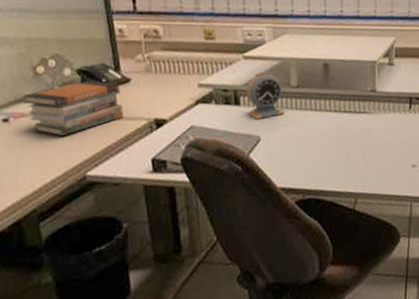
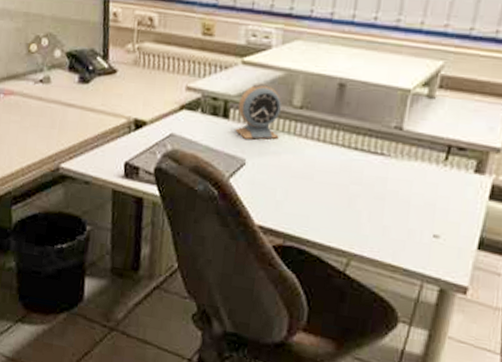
book stack: present [22,80,124,137] -> none [14,65,105,122]

